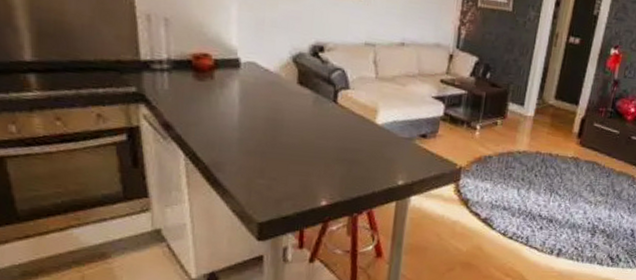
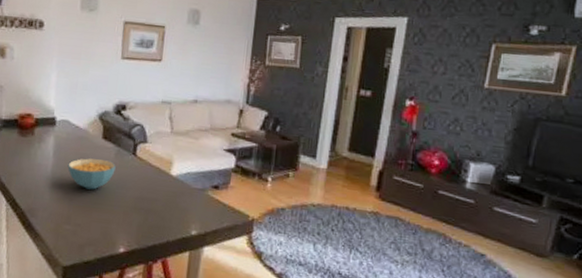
cereal bowl: none [257,106,314,141] -> present [67,158,116,190]

